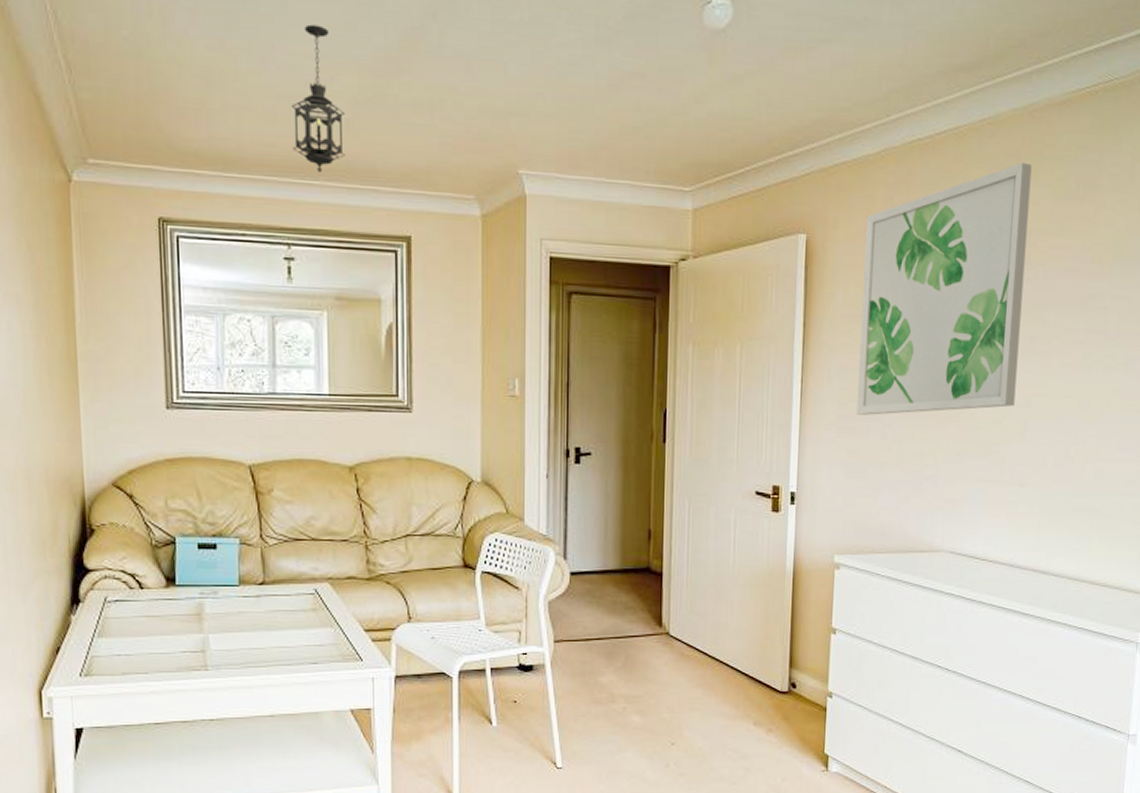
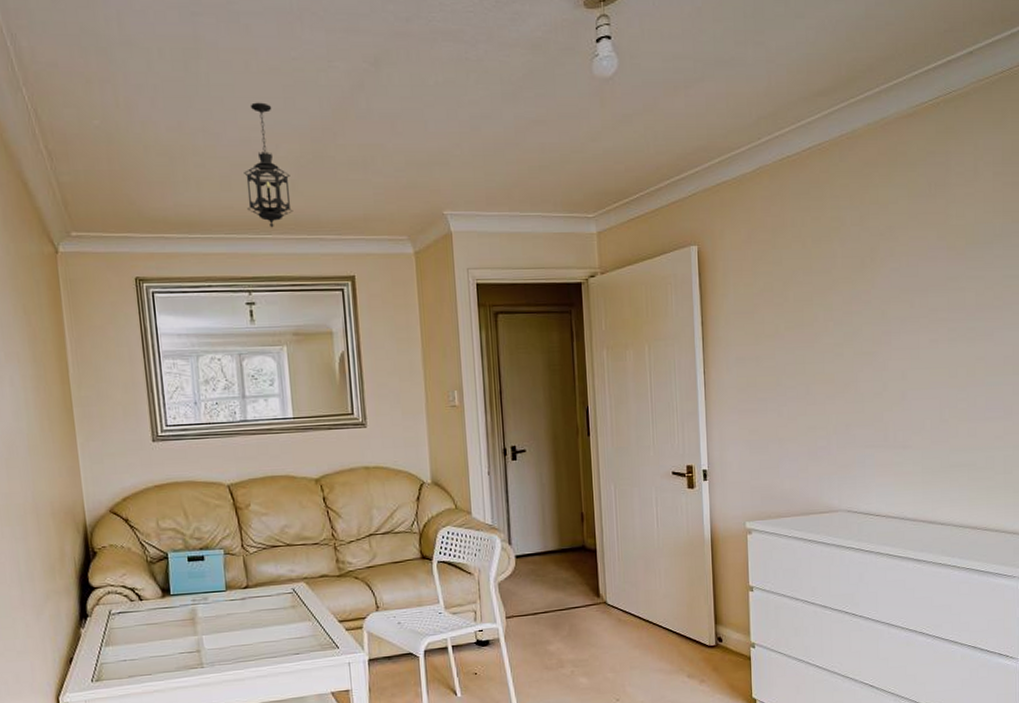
wall art: present [857,162,1032,415] -> none [748,169,892,398]

